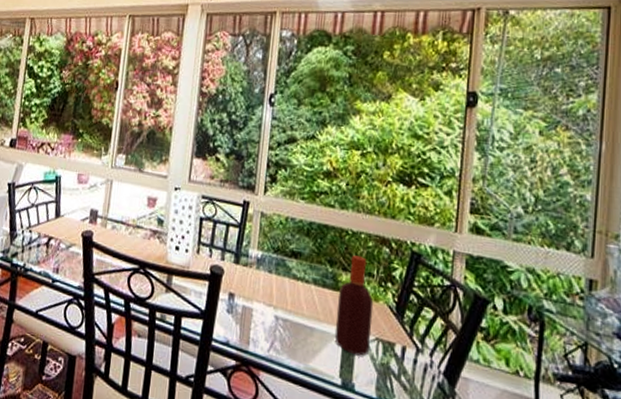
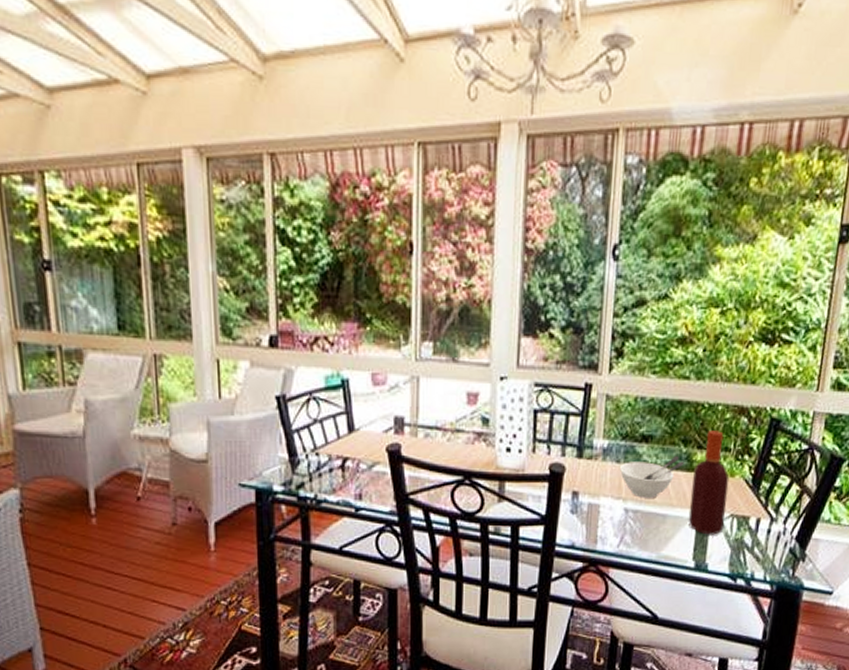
bowl: none [271,273,331,311] -> present [619,455,685,498]

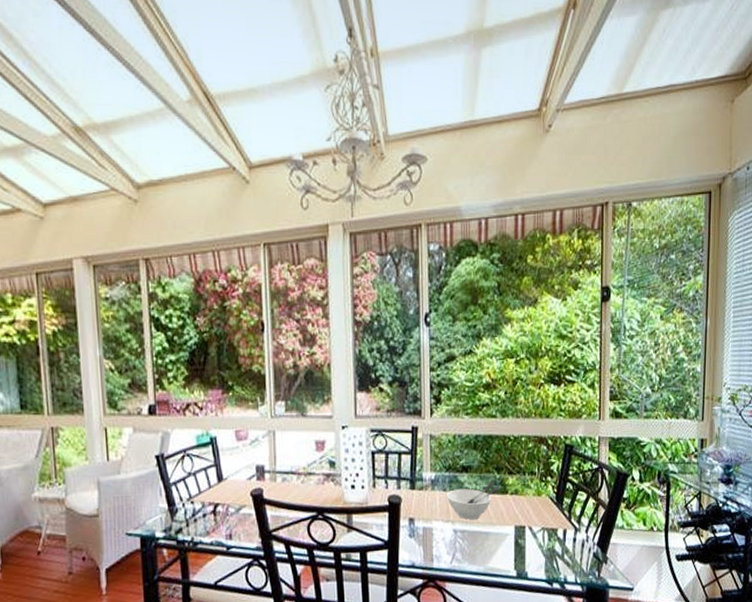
bottle: present [688,431,730,535] -> none [507,458,538,547]

